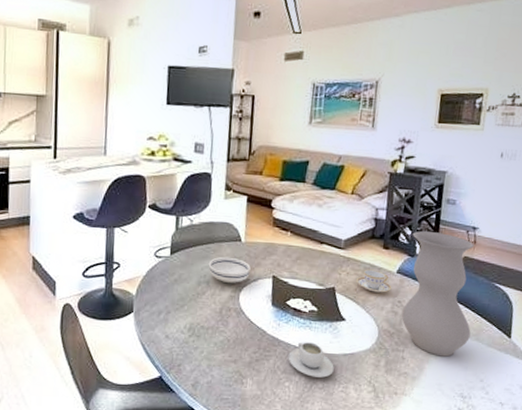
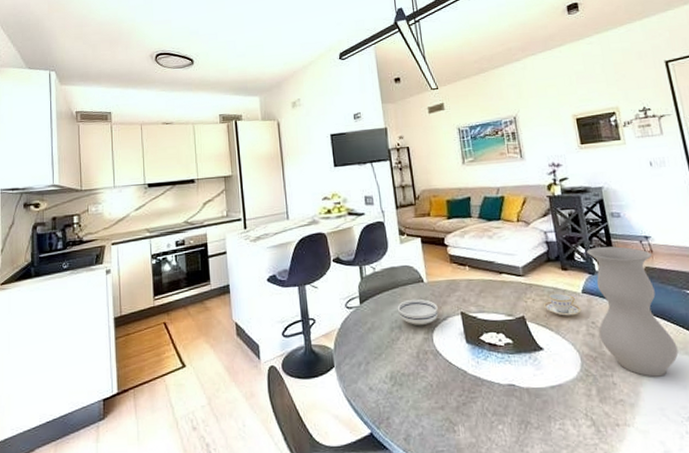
teacup: present [288,342,334,378] -> none [494,377,546,416]

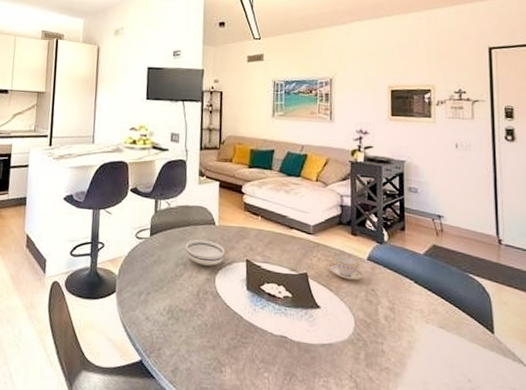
vase: present [586,246,679,377] -> none [376,218,451,352]

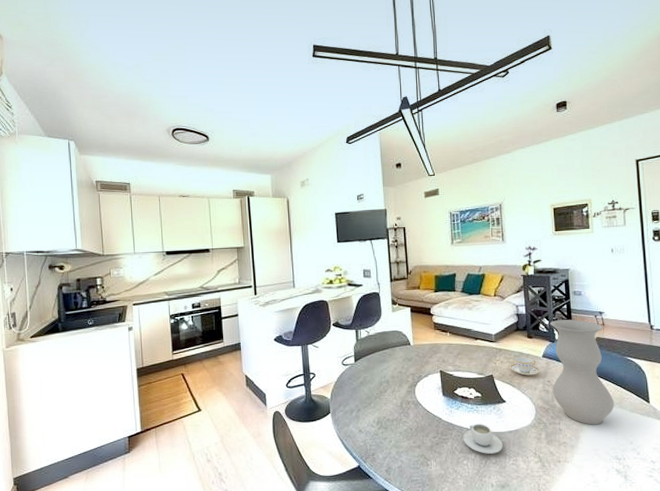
bowl: present [185,239,225,267] -> none [386,358,421,381]
teacup: none [265,329,313,370] -> present [462,424,503,454]
vase: none [376,218,451,352] -> present [550,319,614,425]

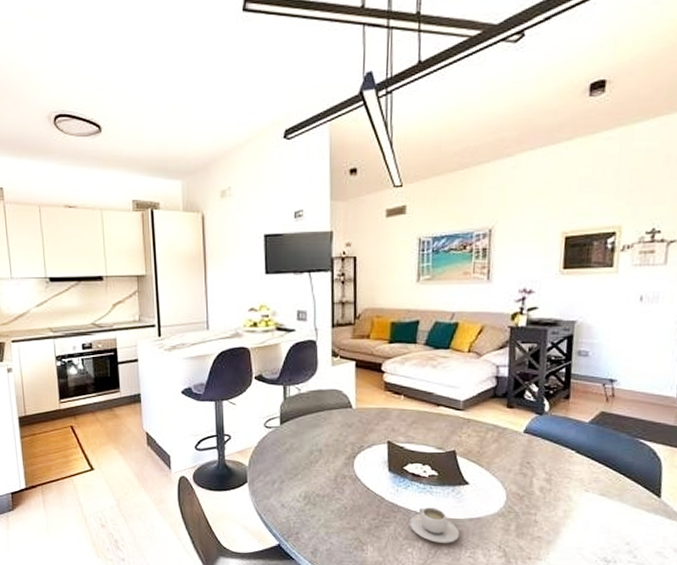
teacup: present [509,356,540,376] -> none [478,430,519,454]
vase: present [550,319,614,425] -> none [531,387,613,519]

